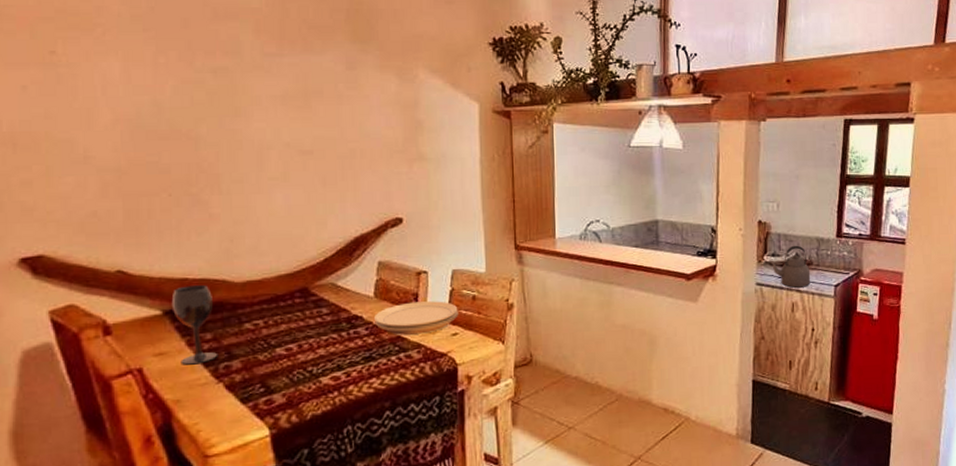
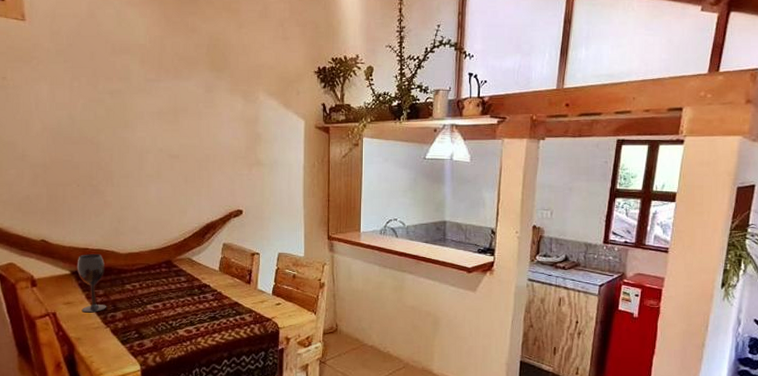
plate: present [373,301,458,335] -> none [218,276,282,302]
kettle: present [768,245,811,288] -> none [540,248,578,285]

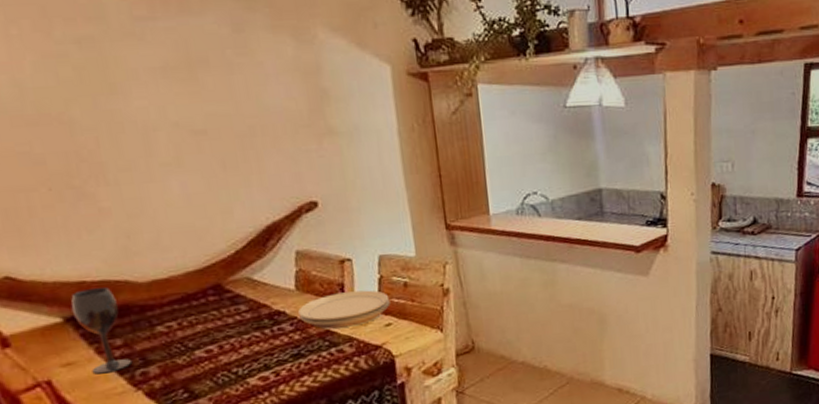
plate: none [218,276,282,302] -> present [297,290,390,329]

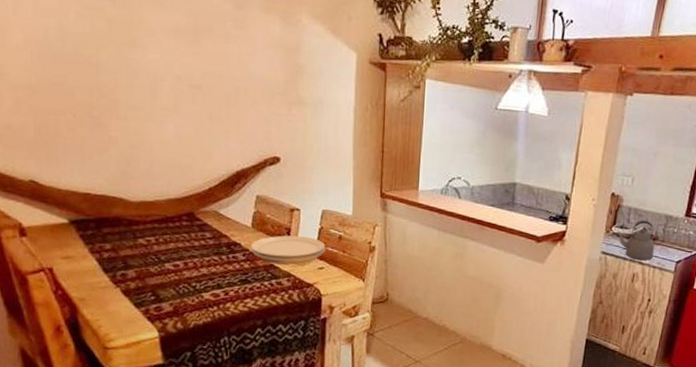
wine glass: present [71,287,133,375] -> none [76,199,116,270]
kettle: none [723,208,770,255] -> present [616,220,655,260]

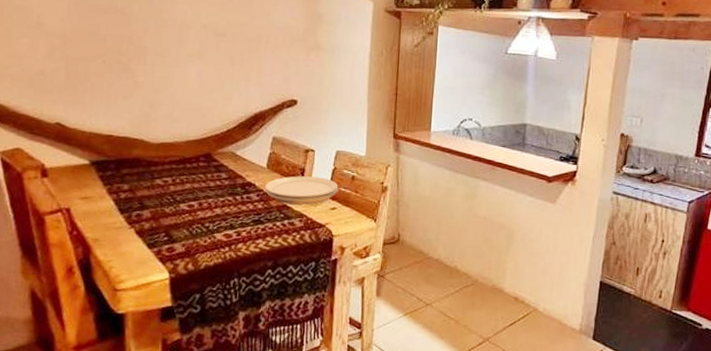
kettle: present [616,220,655,260] -> none [626,160,666,200]

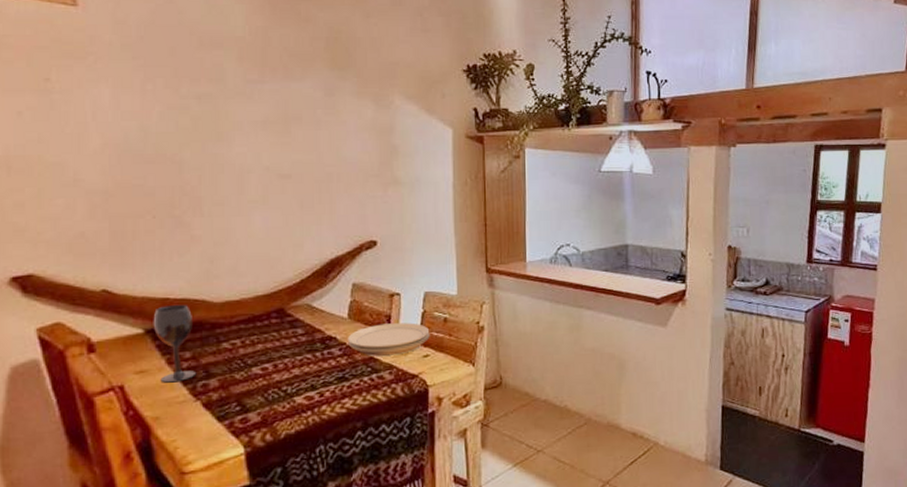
wine glass: none [98,141,133,210] -> present [153,304,197,383]

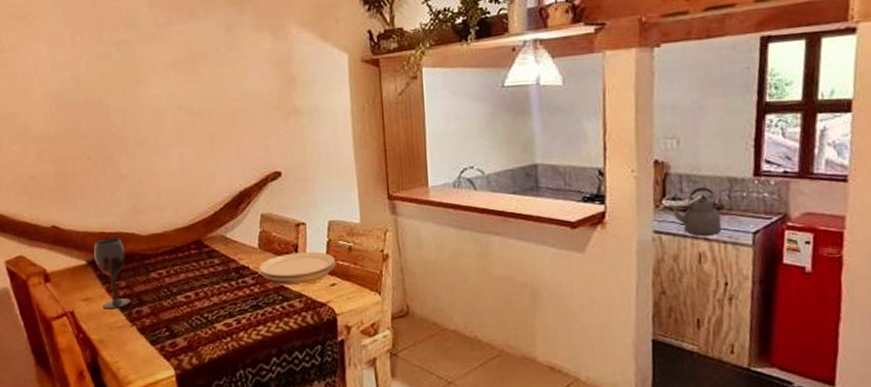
kettle: none [738,270,781,313] -> present [667,187,722,236]

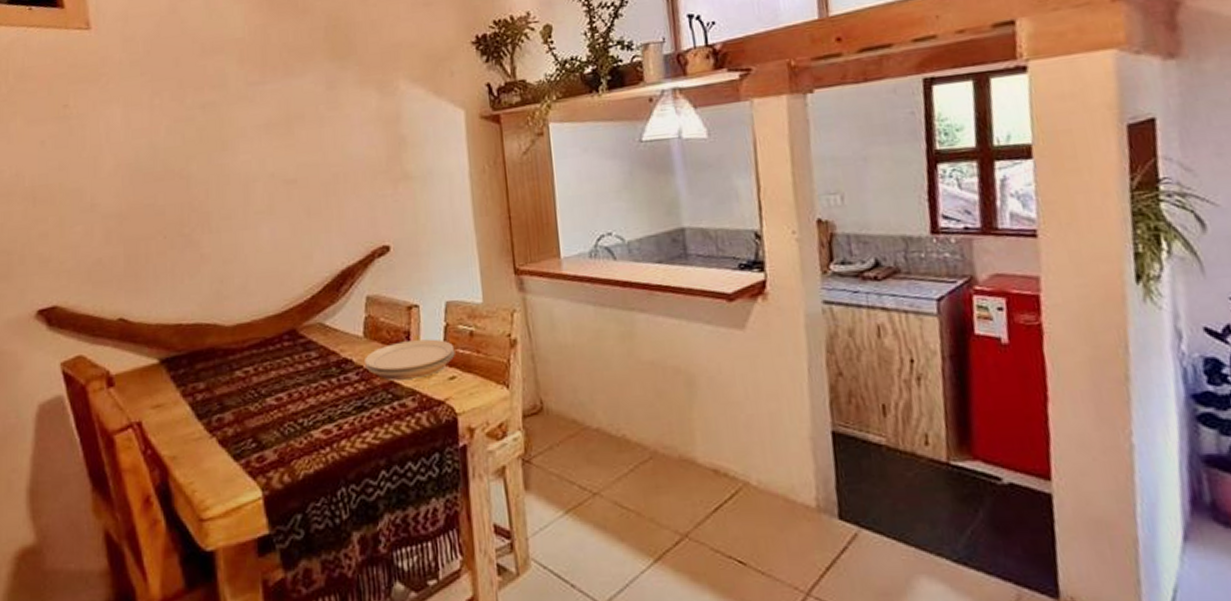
wine glass: present [93,237,131,309] -> none [167,329,211,418]
kettle: present [667,187,722,236] -> none [836,248,901,305]

